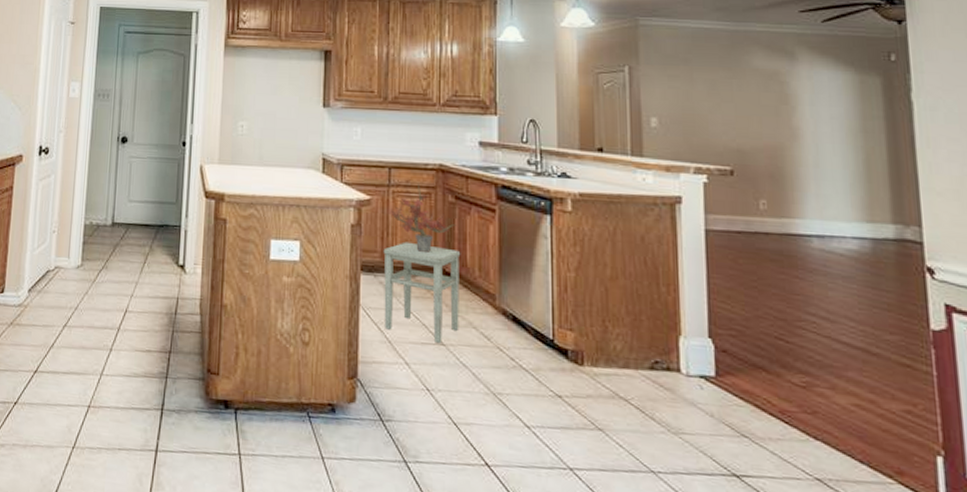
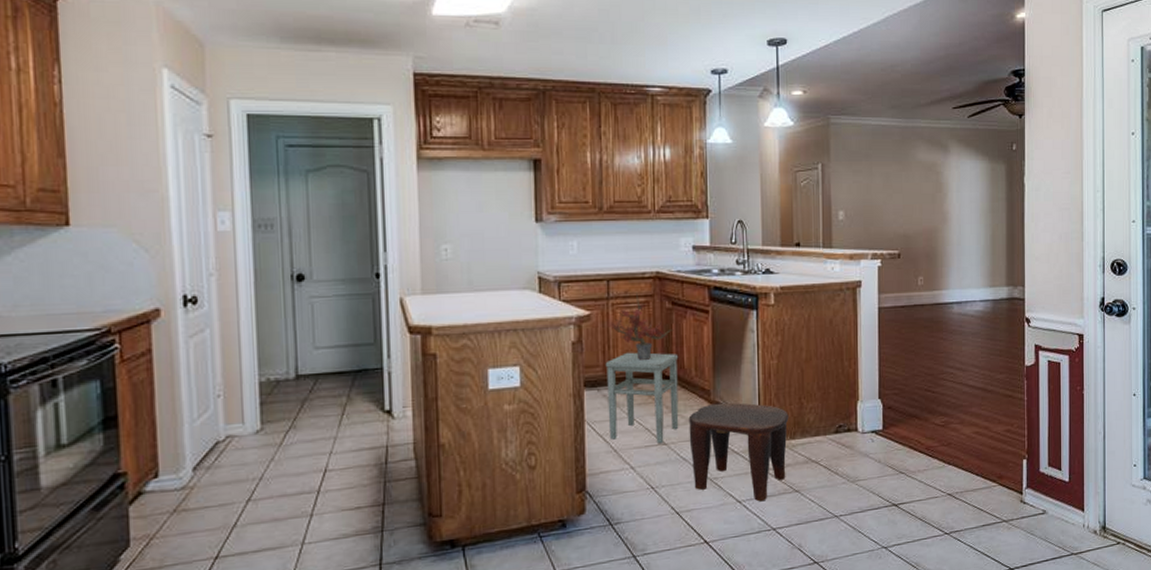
stool: none [470,309,590,433] -> present [688,402,789,502]

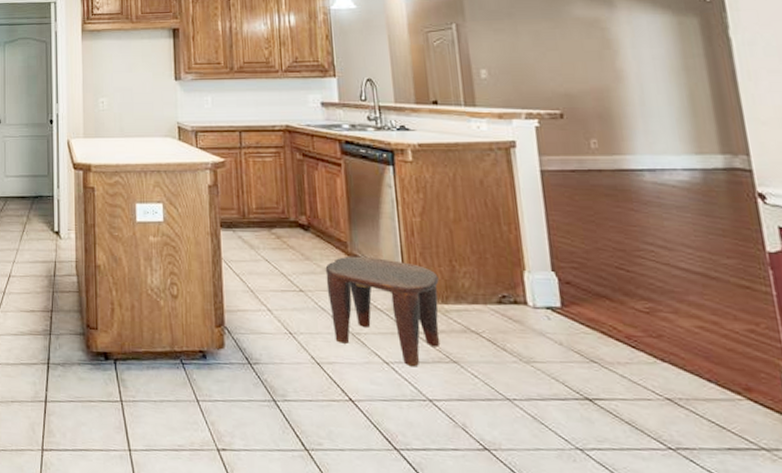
stool: present [605,352,679,443] -> none [240,198,316,289]
potted plant: present [610,292,674,361] -> none [243,143,306,208]

